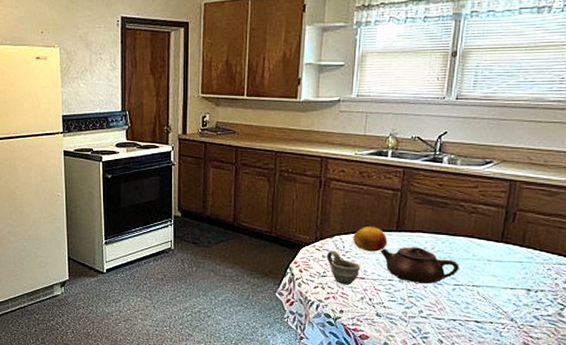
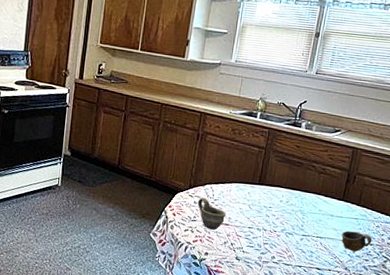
fruit: present [353,227,388,252] -> none [221,178,251,202]
teapot: present [380,247,460,284] -> none [244,199,308,233]
cup: none [502,276,543,300] -> present [341,231,372,252]

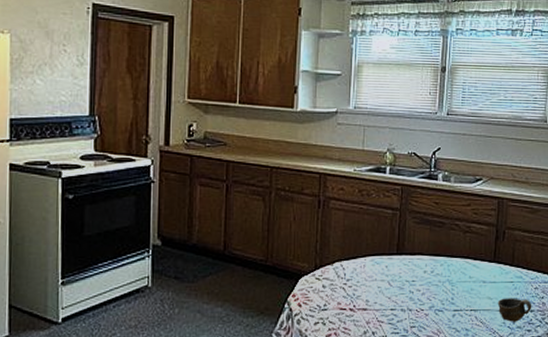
cup: present [197,197,227,230] -> none [326,279,363,319]

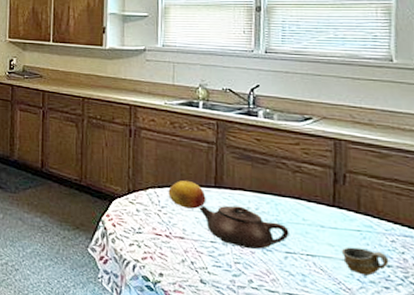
fruit: none [354,250,389,279] -> present [168,180,206,209]
teapot: none [382,271,458,311] -> present [199,205,289,249]

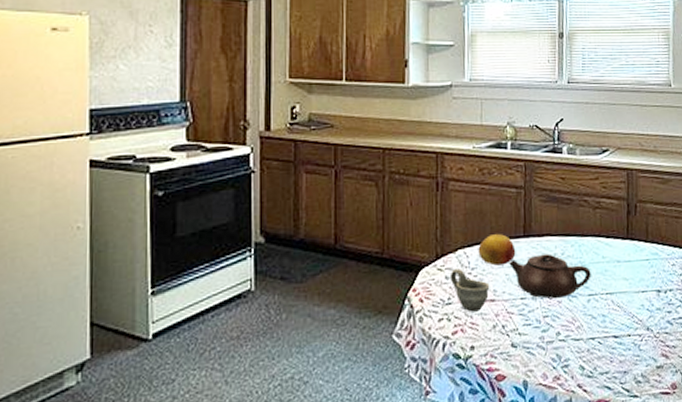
cup: none [140,204,179,245] -> present [449,269,490,312]
cup: present [341,247,389,276] -> none [634,277,671,304]

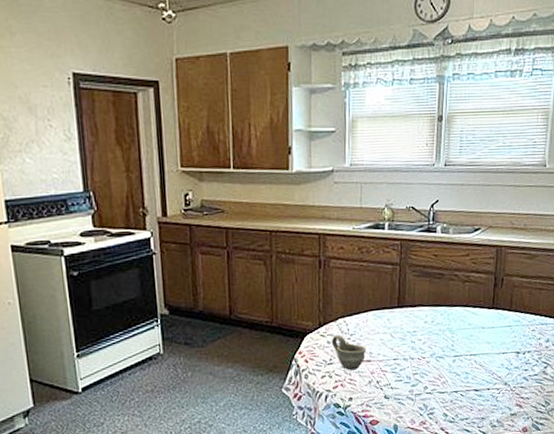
fruit: present [478,234,516,266] -> none [356,305,390,332]
teapot: present [509,253,591,299] -> none [384,321,458,359]

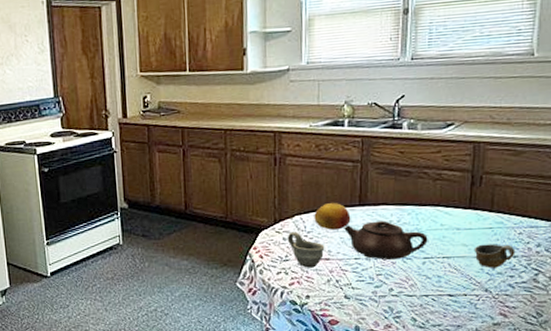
fruit: none [356,305,390,332] -> present [314,203,351,230]
teapot: none [384,321,458,359] -> present [344,220,428,260]
cup: none [496,340,529,363] -> present [474,244,515,268]

